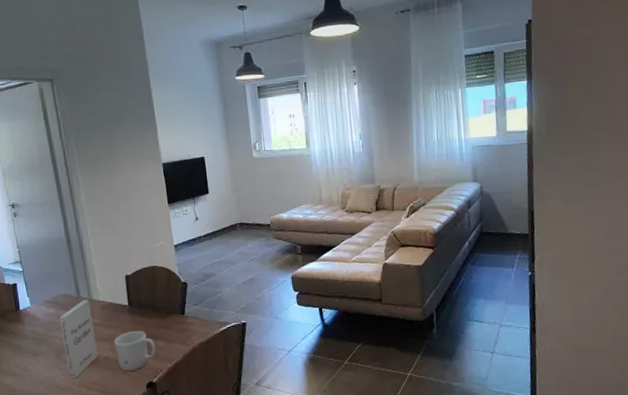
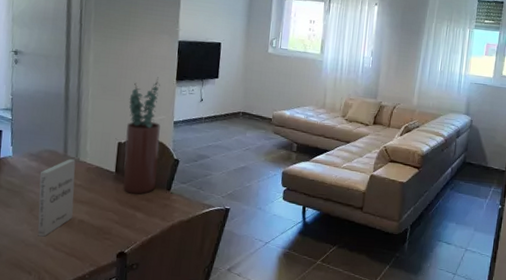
mug: present [114,330,157,372] -> none [91,198,135,238]
vase: none [127,204,170,324] -> present [123,77,161,194]

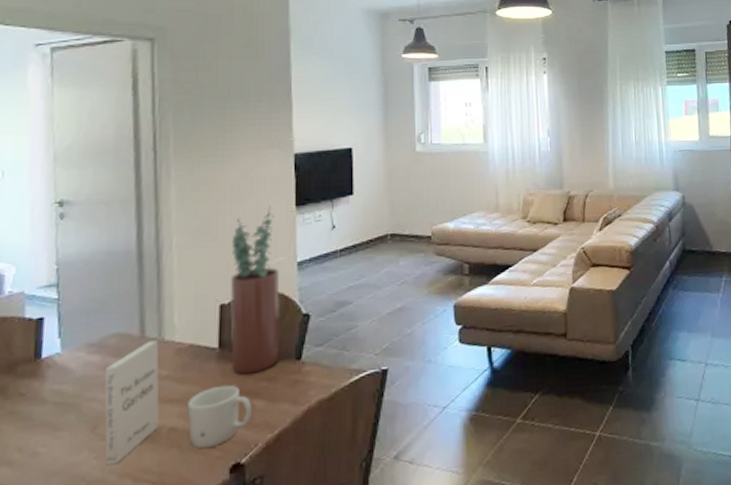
mug: none [91,198,135,238] -> present [187,384,253,449]

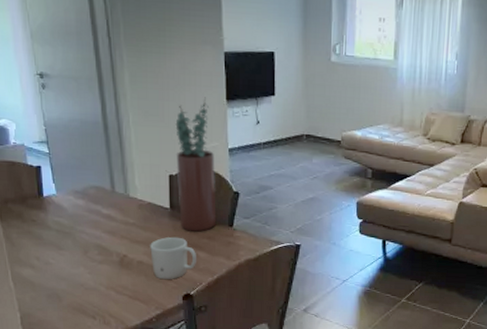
book: present [104,340,160,466] -> none [88,195,131,280]

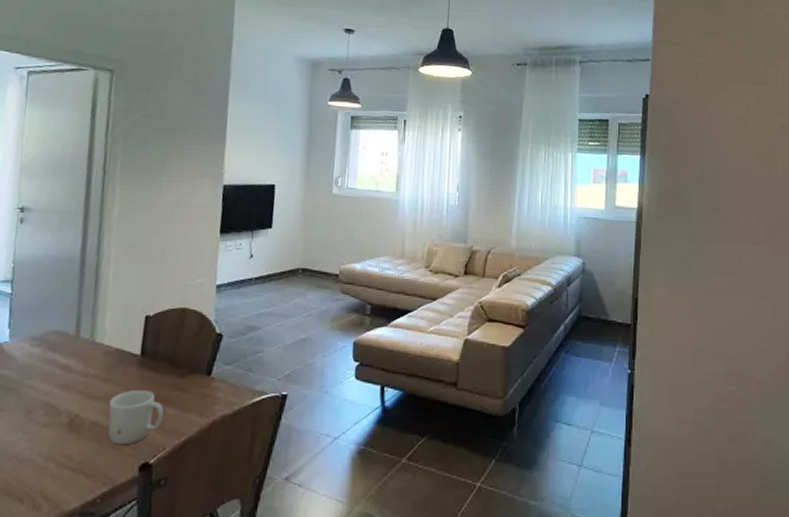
vase: present [175,97,217,232] -> none [150,230,200,383]

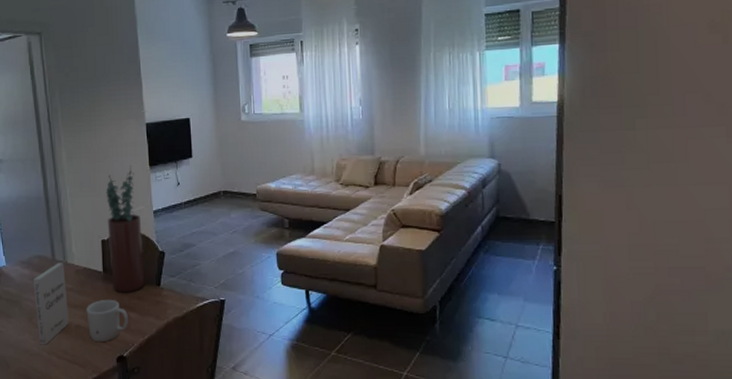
book: none [35,341,91,448] -> present [33,263,70,345]
vase: none [150,230,200,383] -> present [106,165,145,293]

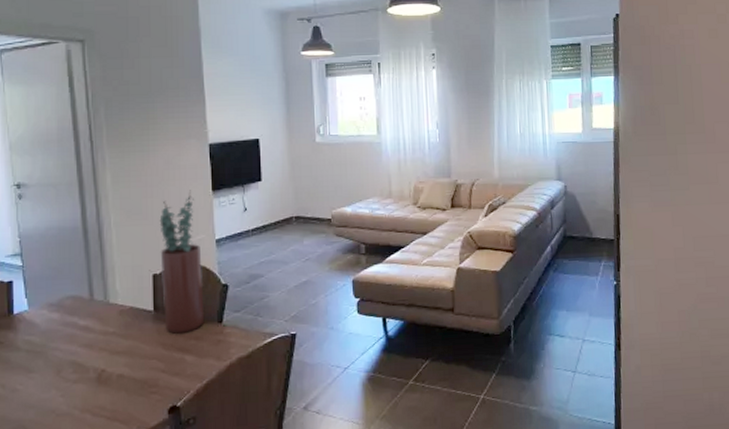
book: present [33,263,70,345] -> none [63,303,110,402]
mug: present [86,299,129,343] -> none [131,341,184,393]

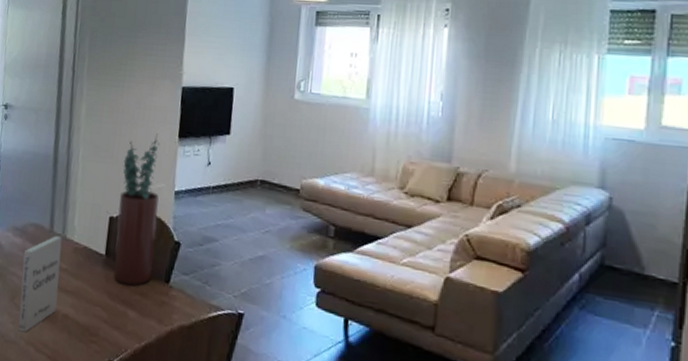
book: none [63,303,110,402] -> present [18,236,63,333]

